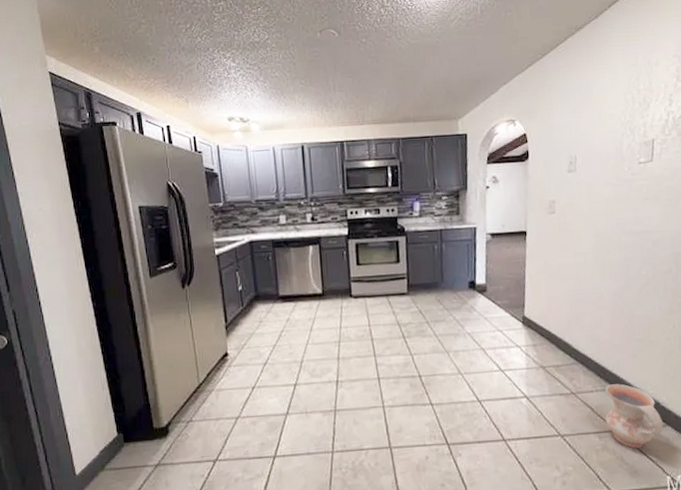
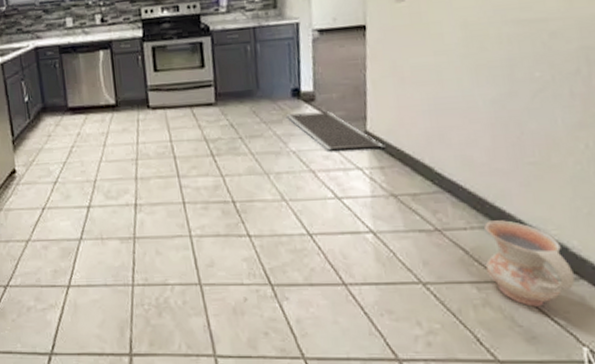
door mat: none [464,300,538,333] -> present [286,111,386,151]

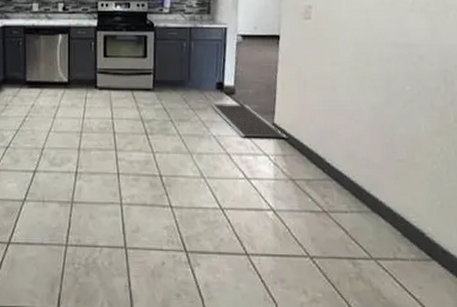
ceramic jug: present [484,220,575,307] -> none [360,206,428,282]

